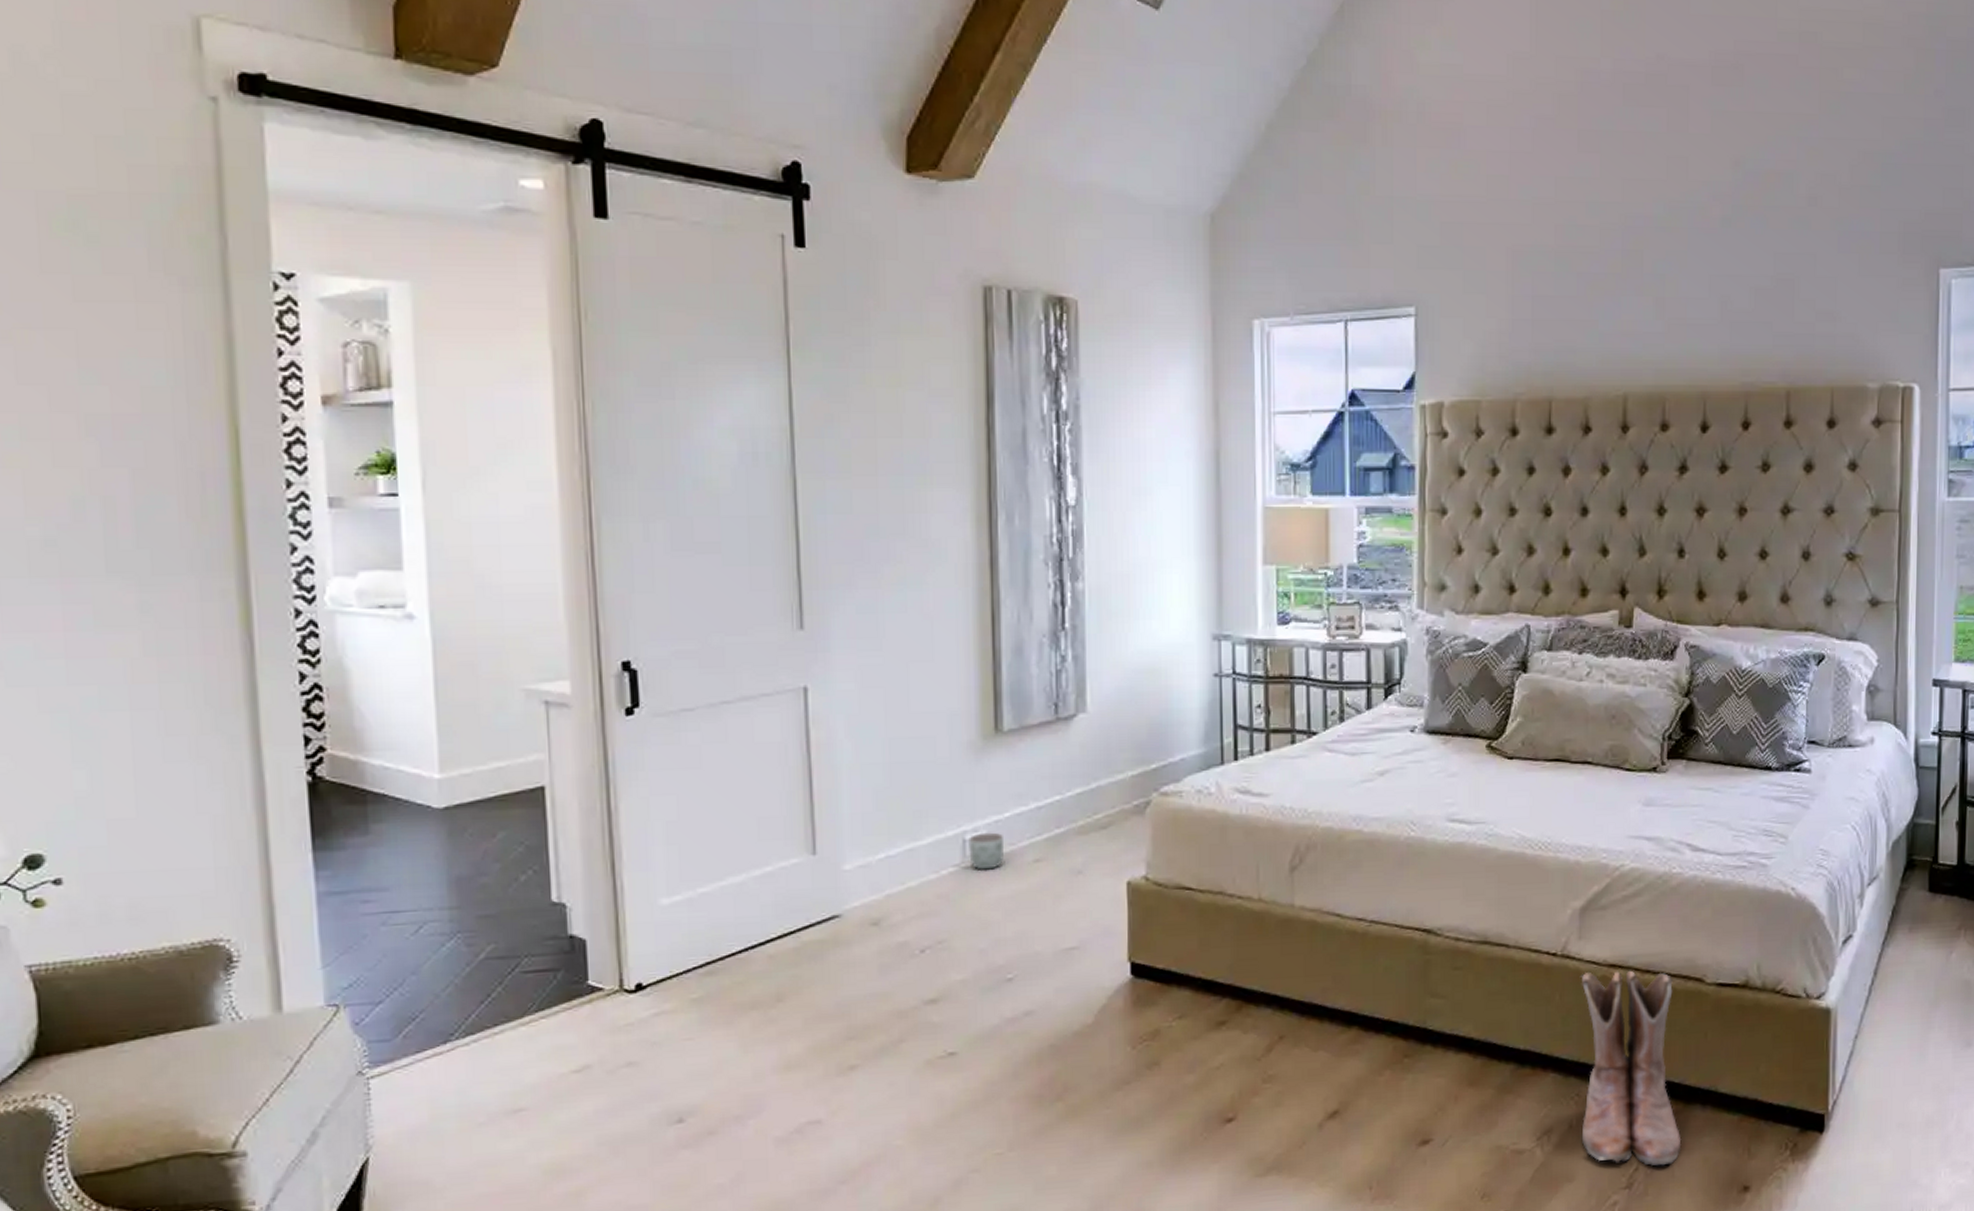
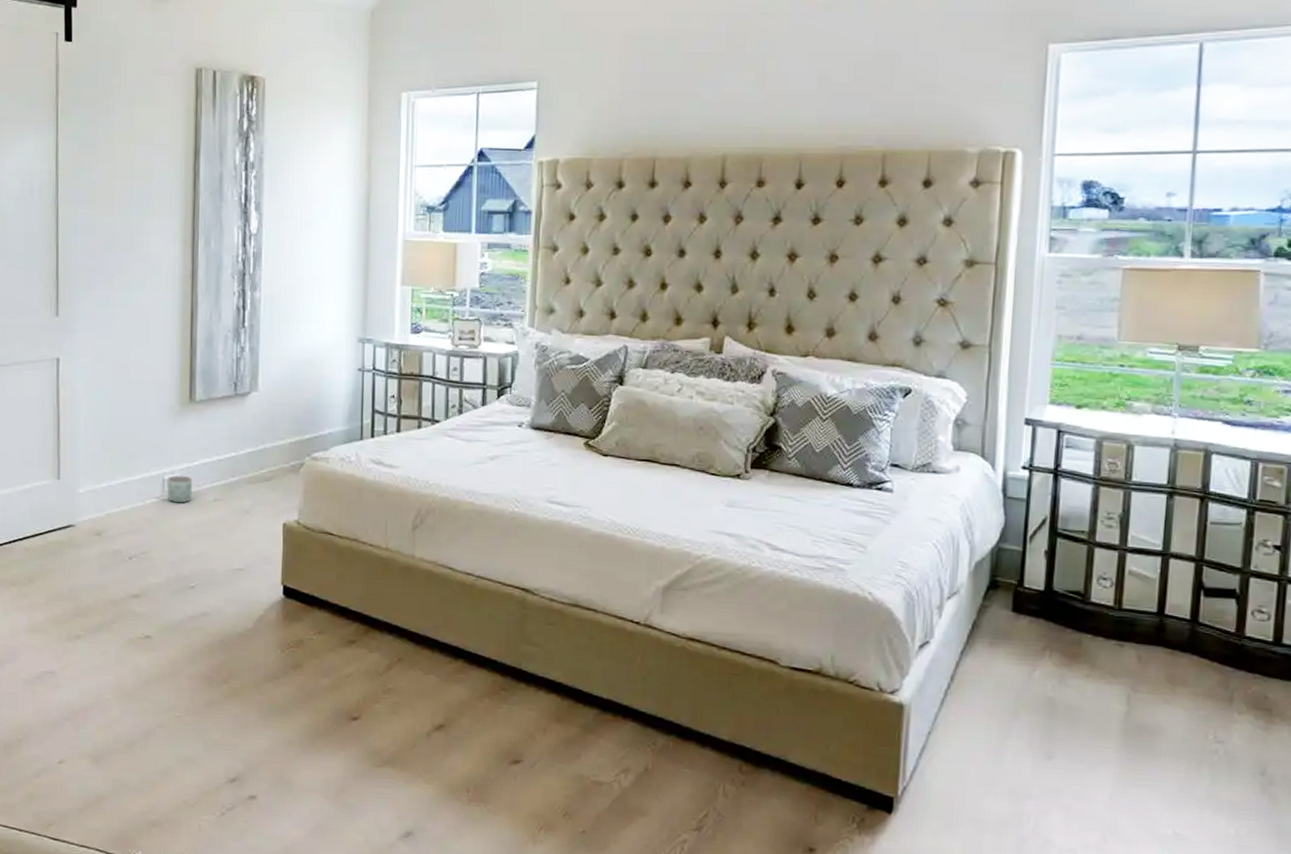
boots: present [1579,970,1682,1166] -> none [655,641,750,818]

